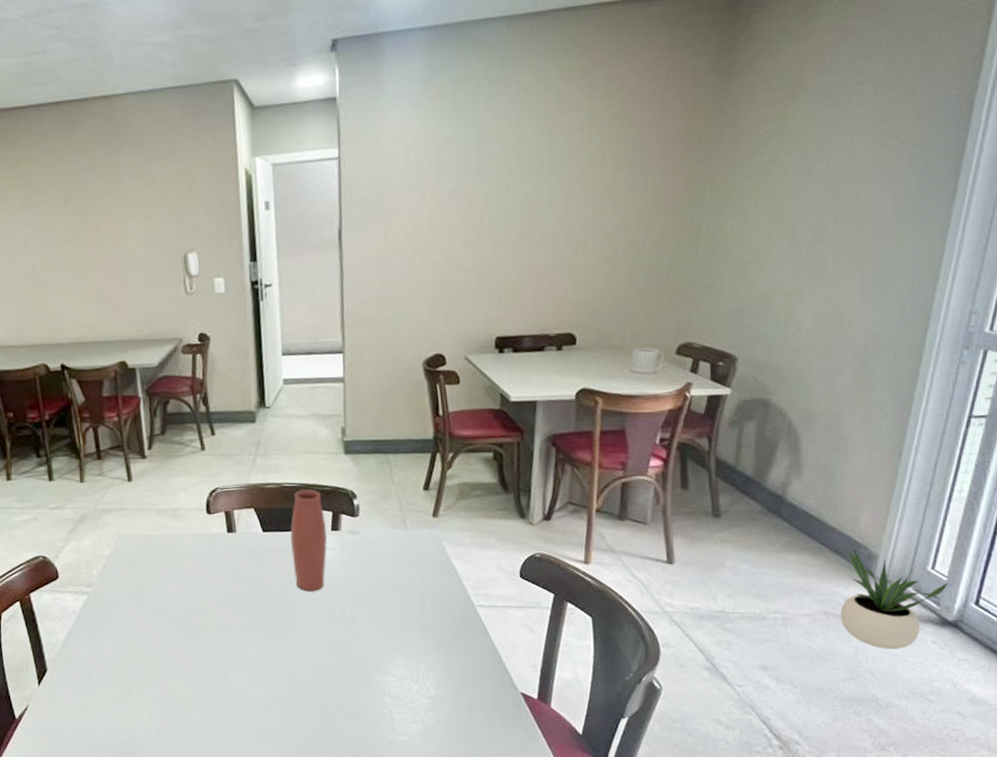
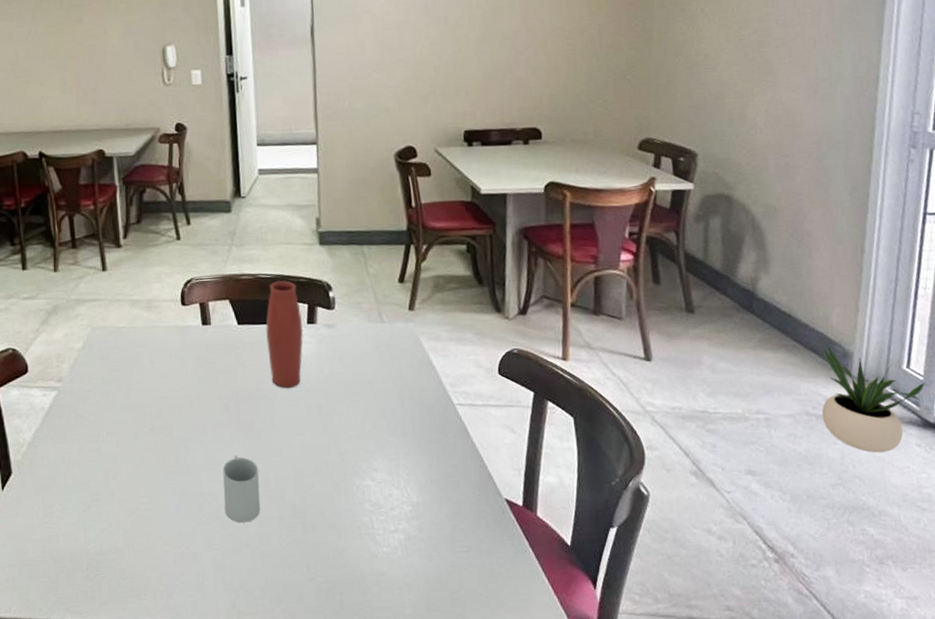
cup: none [248,653,285,714] -> present [222,454,261,523]
mug: present [630,347,665,374] -> none [595,142,628,169]

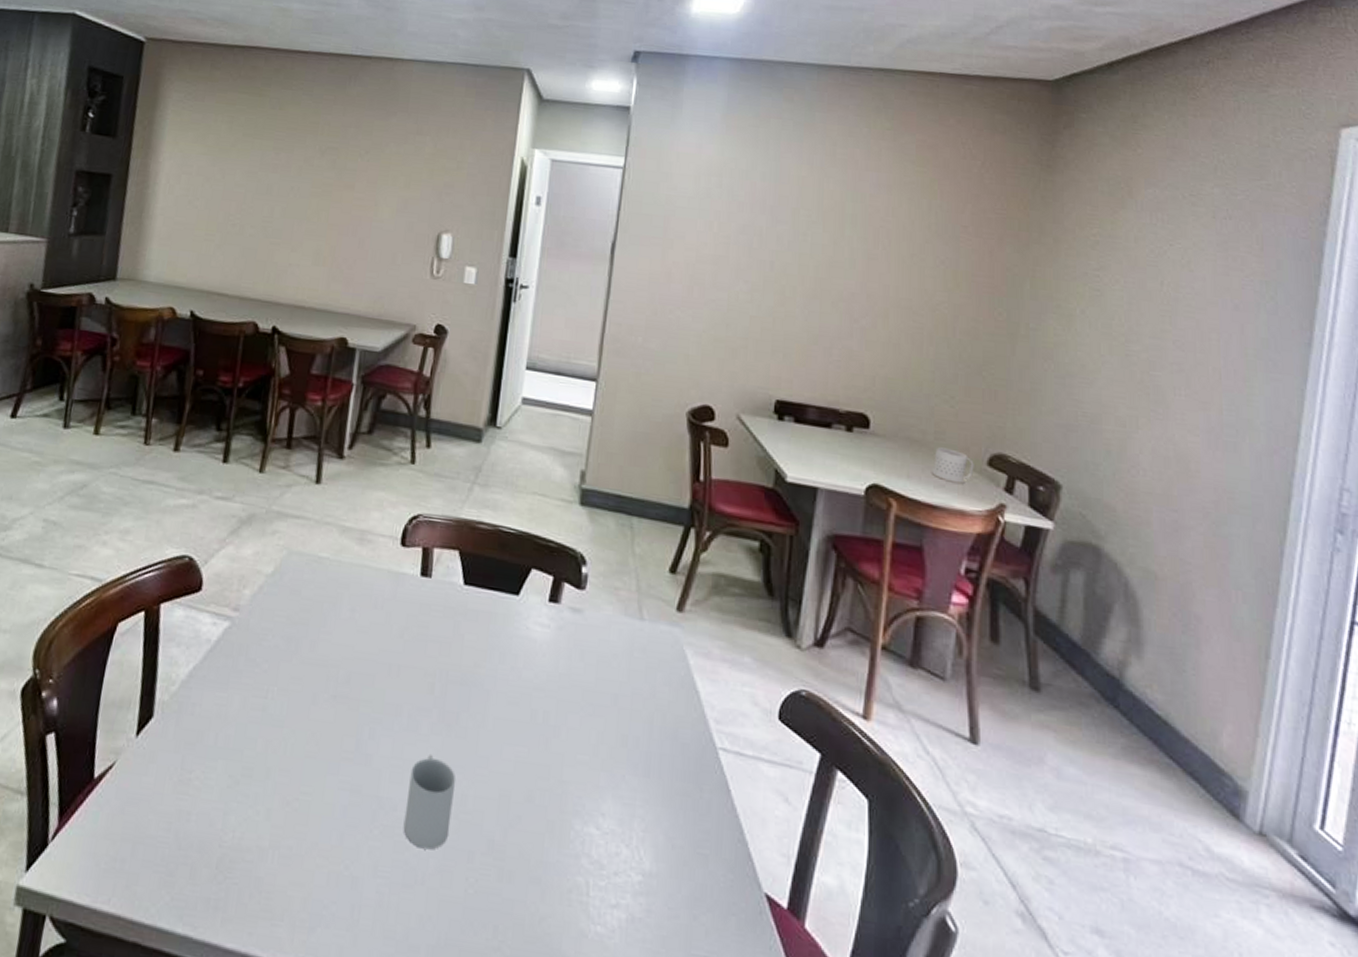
vase: present [265,280,303,388] -> none [492,538,544,680]
mug: none [595,142,628,169] -> present [932,447,974,484]
potted plant: present [821,344,925,453] -> none [1200,773,1345,945]

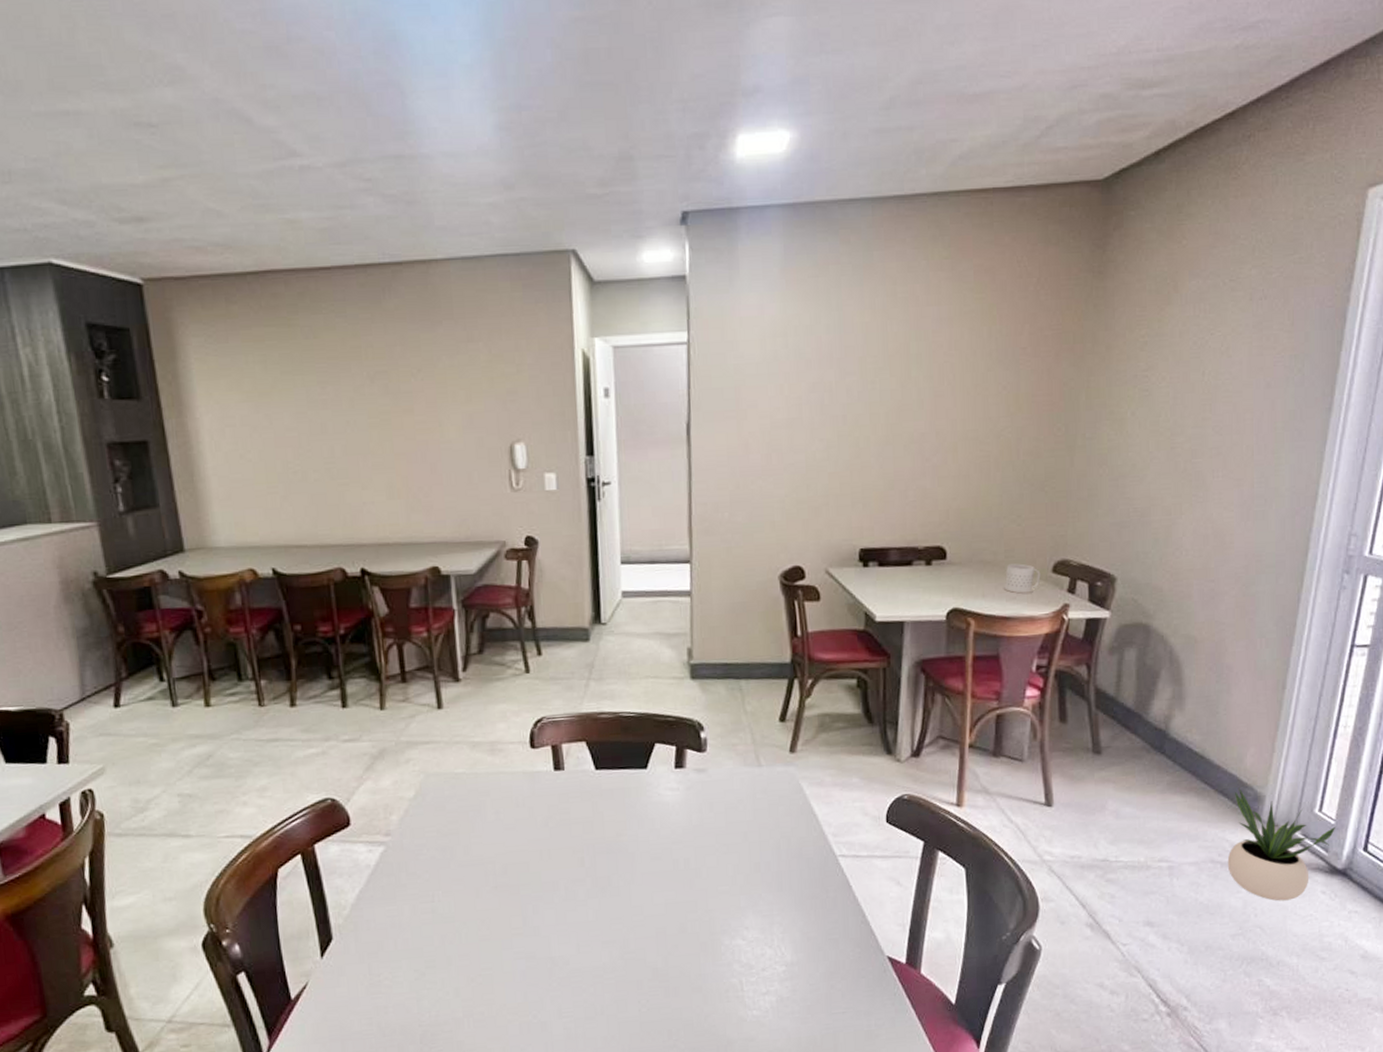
cup: present [403,753,456,850] -> none [576,914,618,988]
potted plant: none [1200,773,1345,945] -> present [1227,787,1336,901]

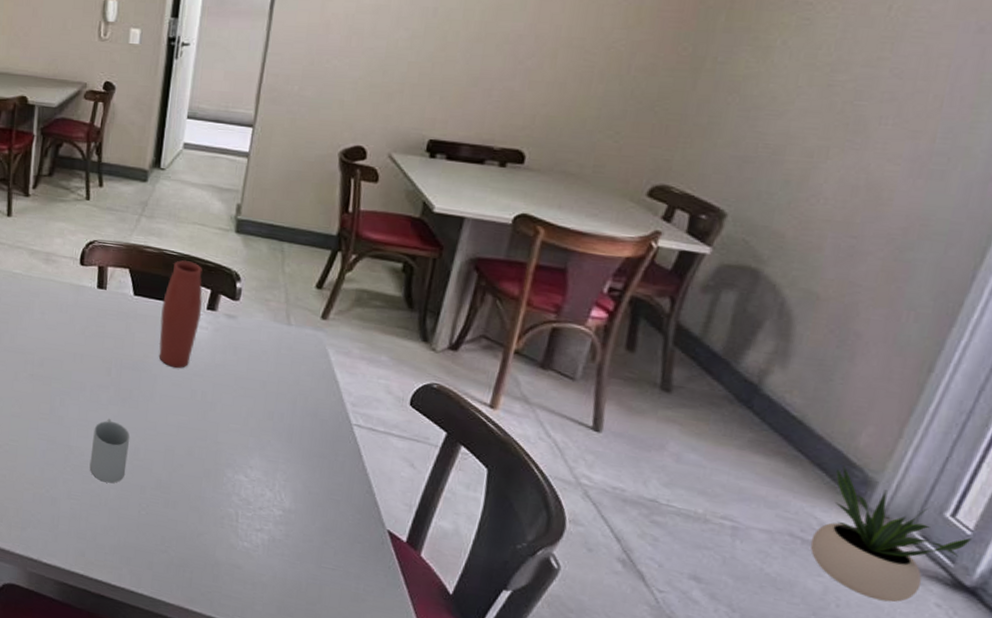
cup: none [576,914,618,988] -> present [89,418,130,484]
vase: none [627,719,670,840] -> present [158,259,203,368]
mug: present [1004,563,1041,594] -> none [585,180,633,213]

